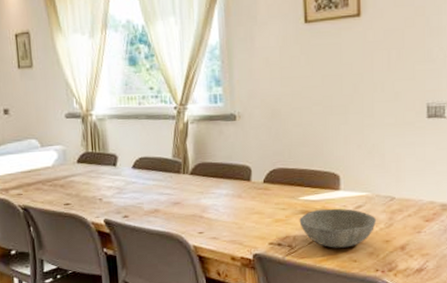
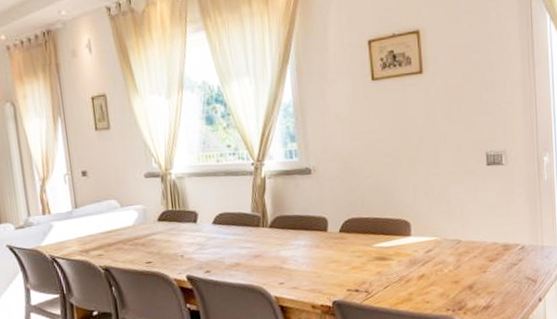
bowl: present [299,208,377,248] -> none [374,253,446,291]

